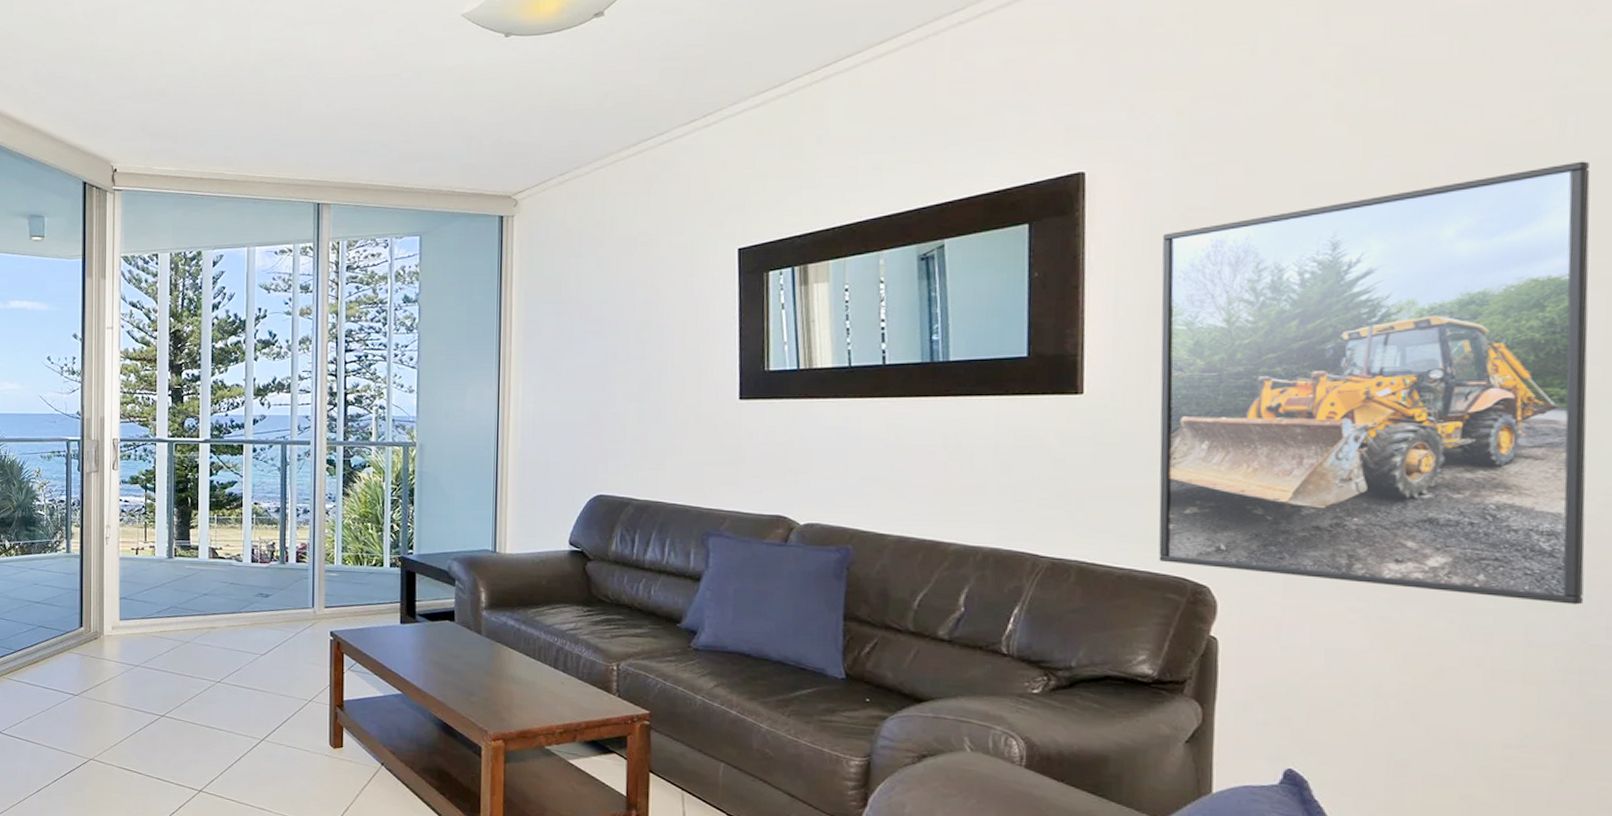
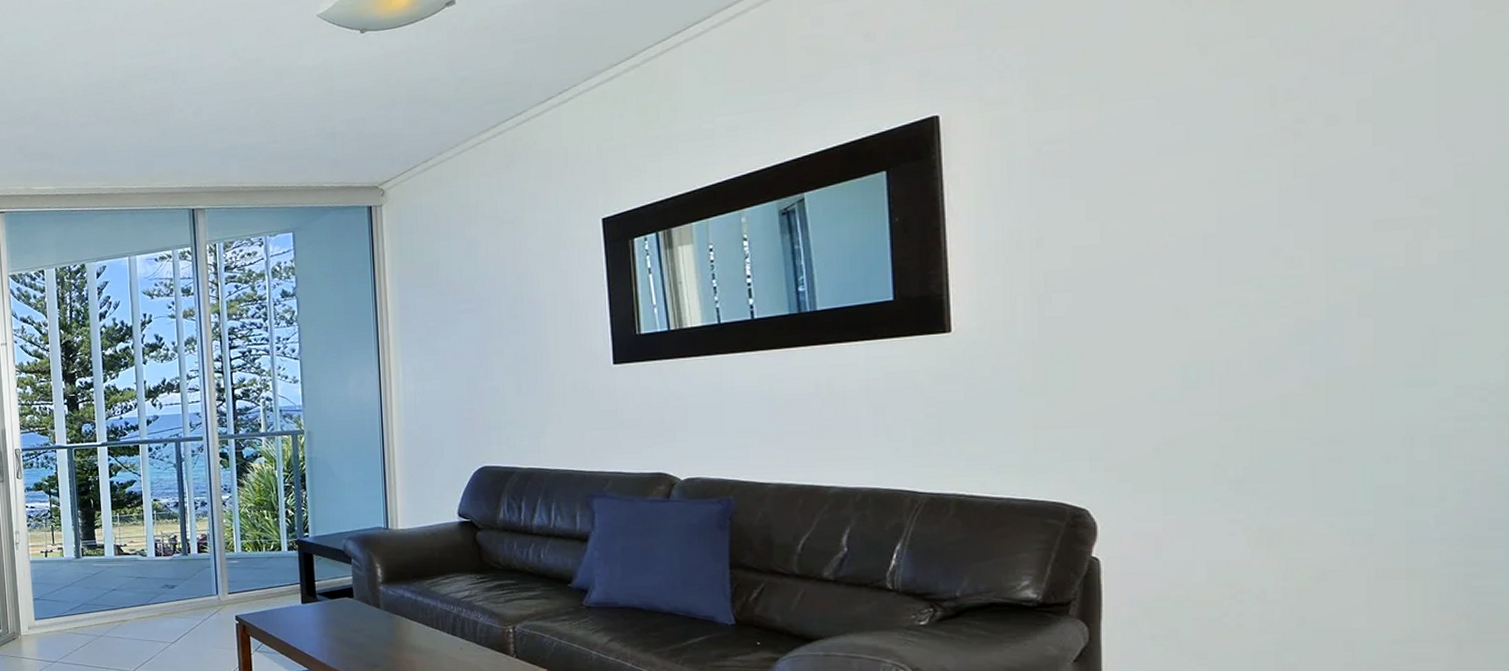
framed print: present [1158,161,1591,605] -> none [1019,61,1465,500]

